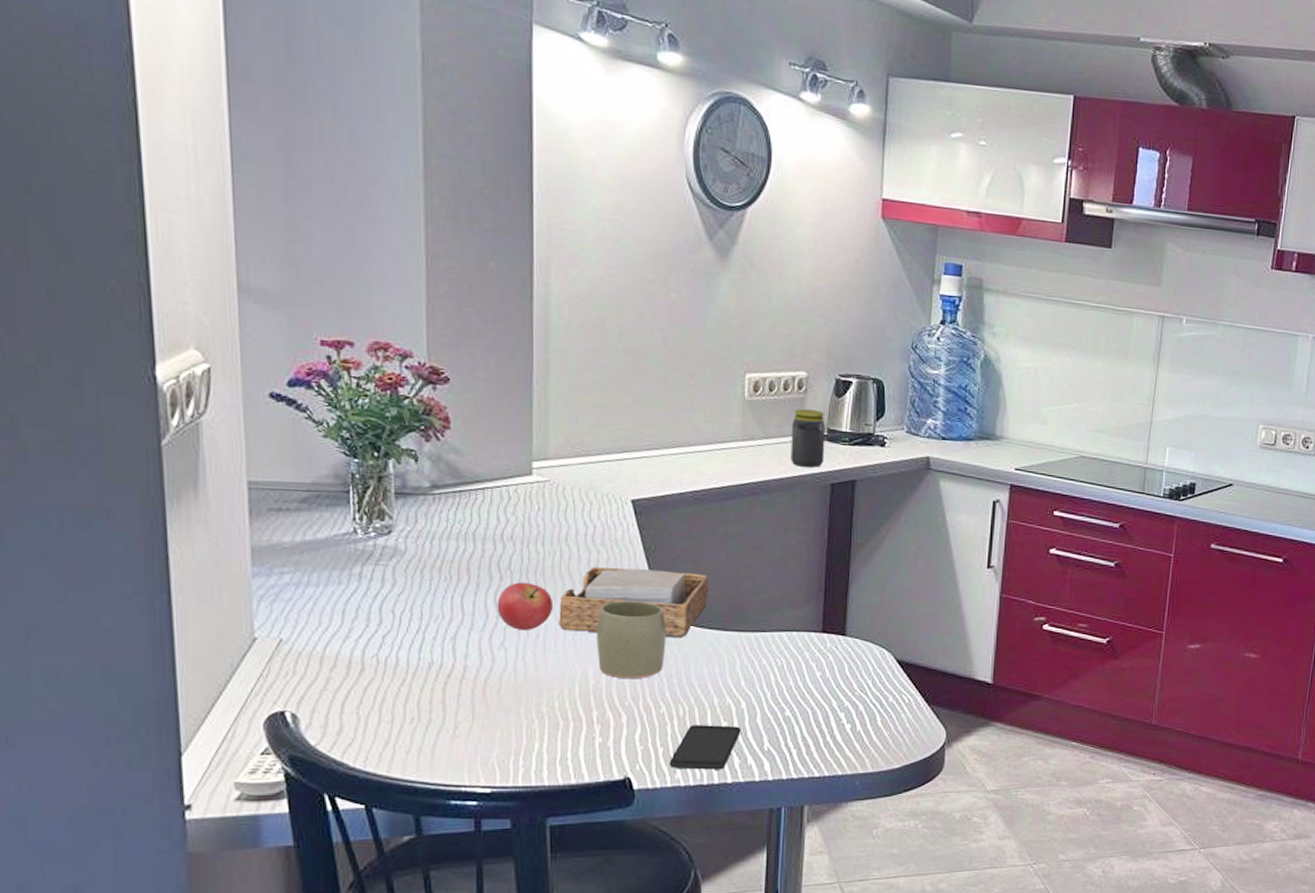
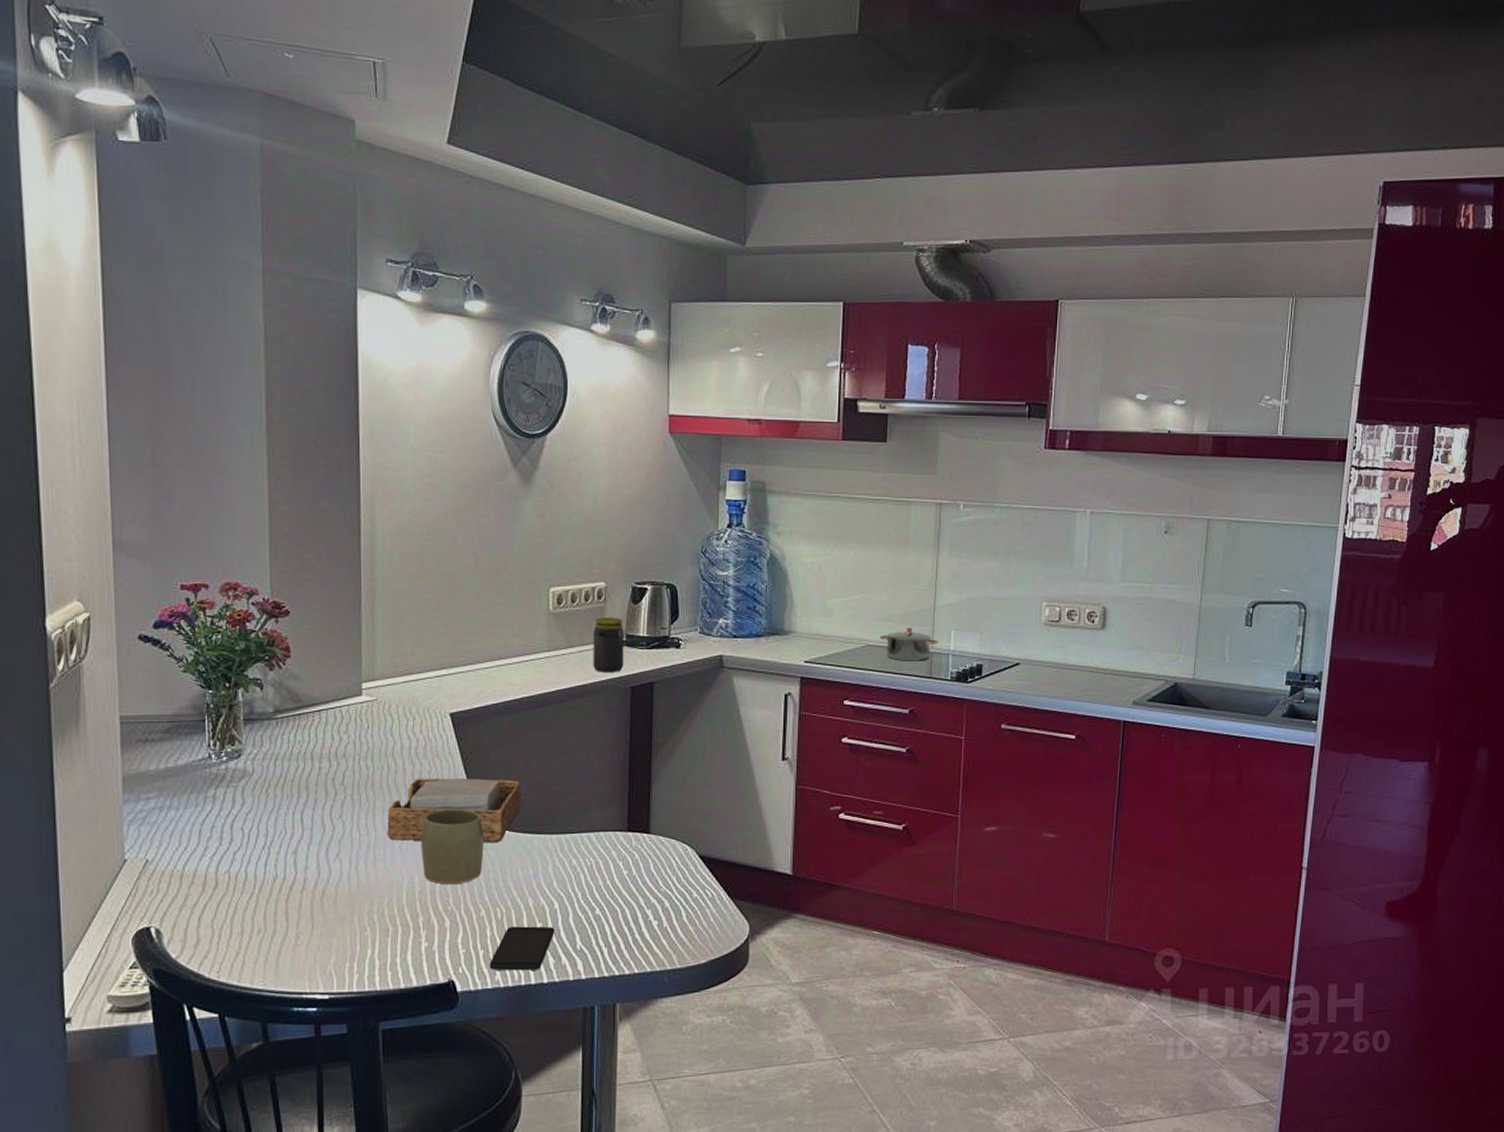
fruit: present [497,582,554,630] -> none [332,796,383,842]
cooking pot: none [1093,441,1153,476] -> present [879,627,938,661]

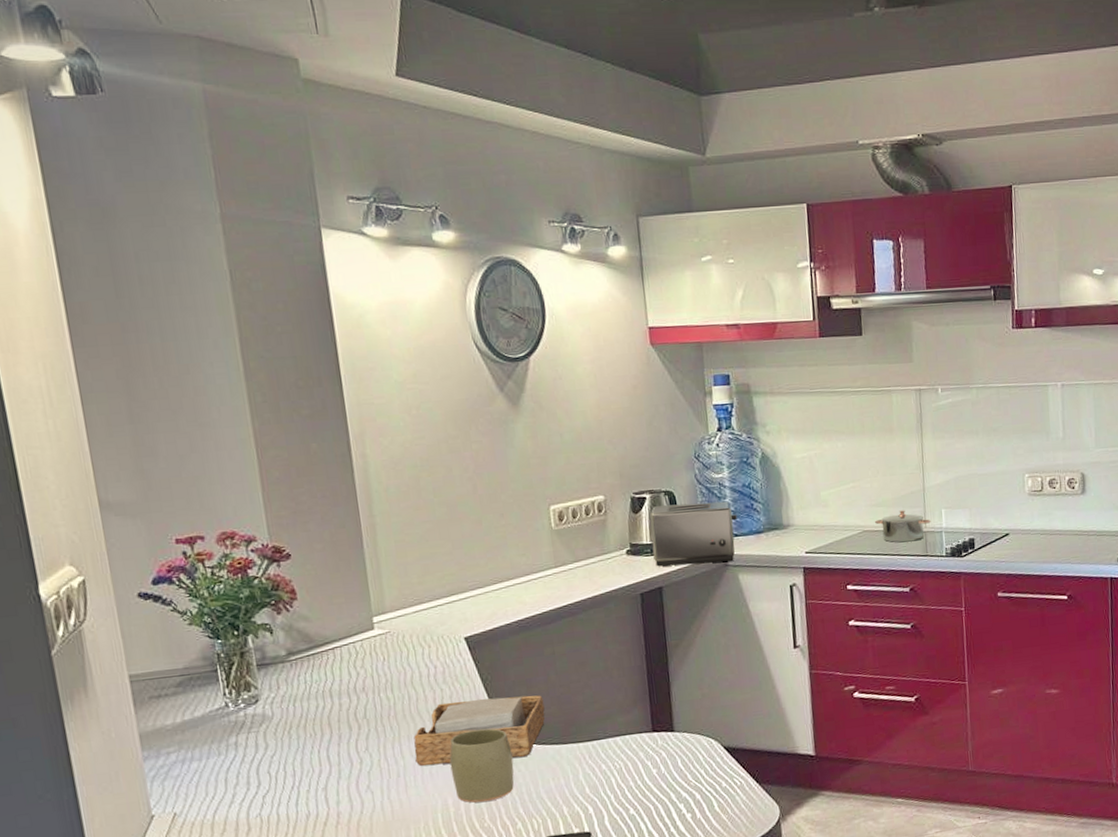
jar: present [593,617,624,672] -> none [597,528,631,583]
toaster: none [648,599,738,664] -> present [650,501,737,567]

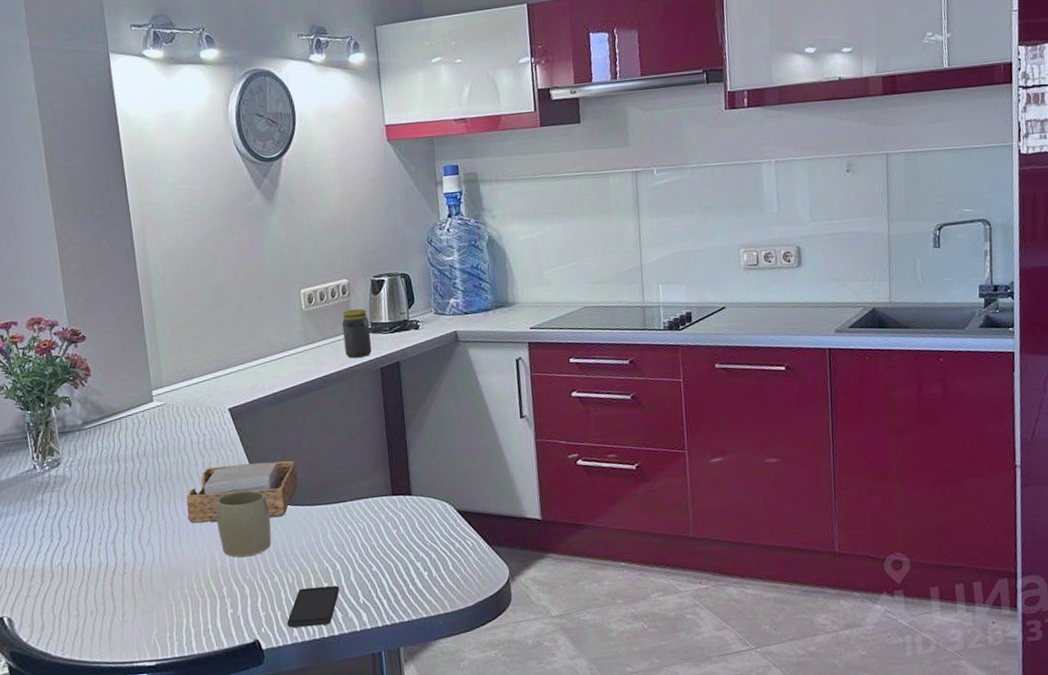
jar: none [597,528,631,583] -> present [342,308,372,358]
toaster: present [650,501,737,567] -> none [388,281,467,344]
cooking pot: present [874,510,931,543] -> none [594,286,649,318]

